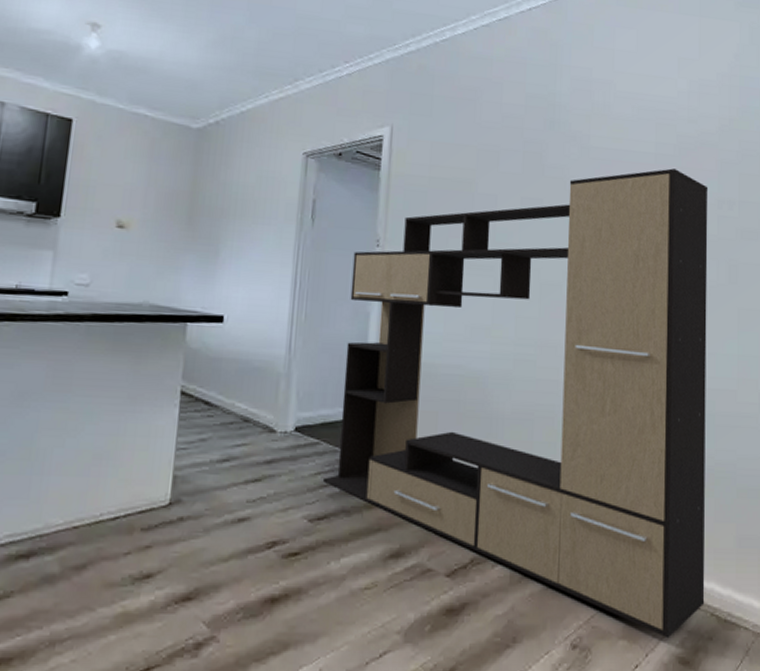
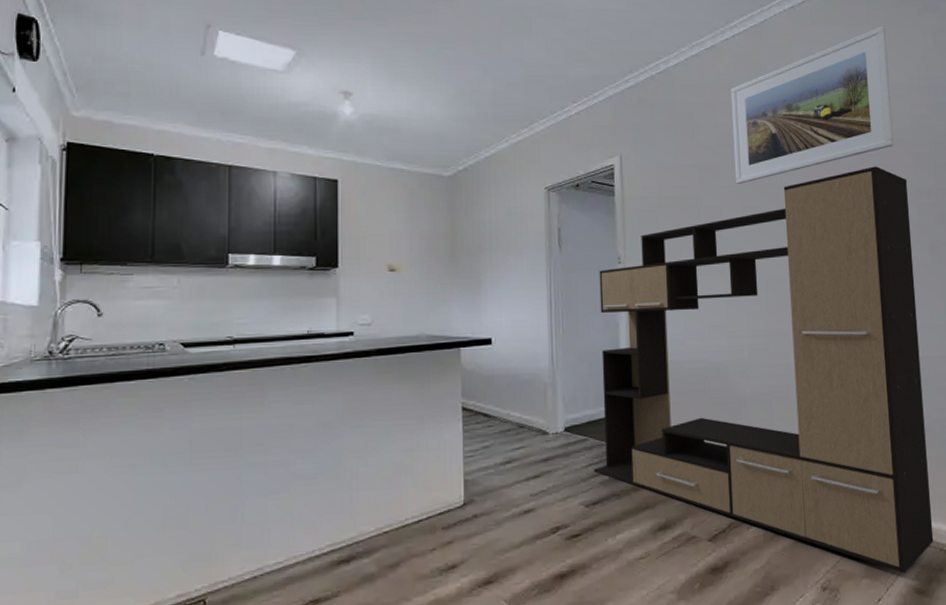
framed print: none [516,15,698,172] -> present [730,25,894,184]

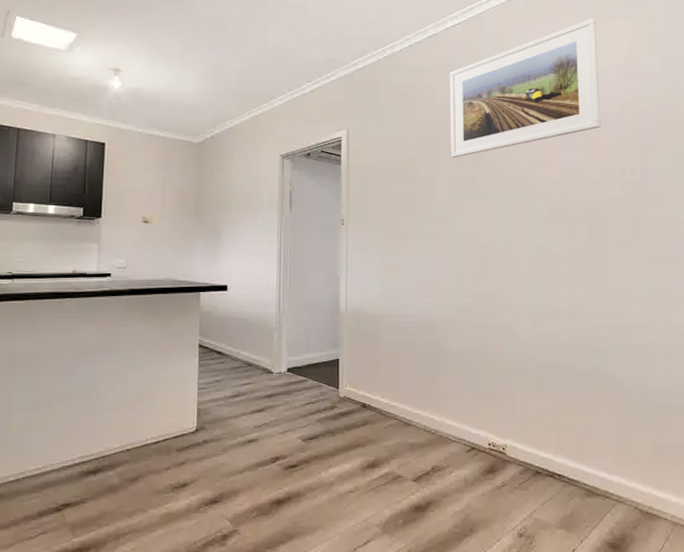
media console: present [593,166,934,574] -> none [311,145,629,528]

